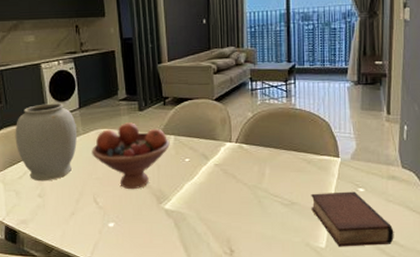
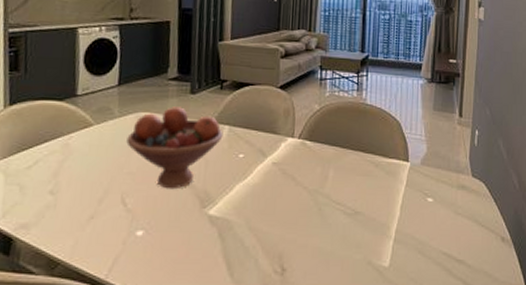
vase: present [15,103,78,182] -> none [29,76,113,174]
book: present [311,191,394,247] -> none [376,201,462,267]

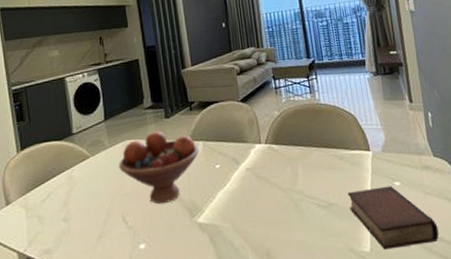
book: none [376,201,462,267] -> present [347,186,439,250]

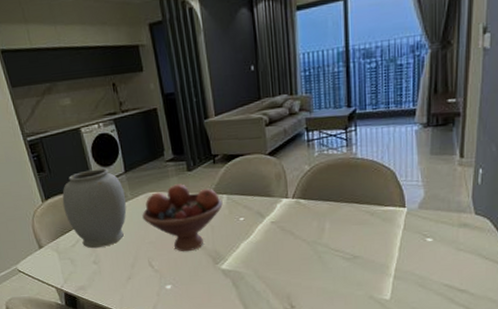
vase: none [38,116,104,204] -> present [62,168,127,249]
book: present [347,186,439,250] -> none [374,241,464,298]

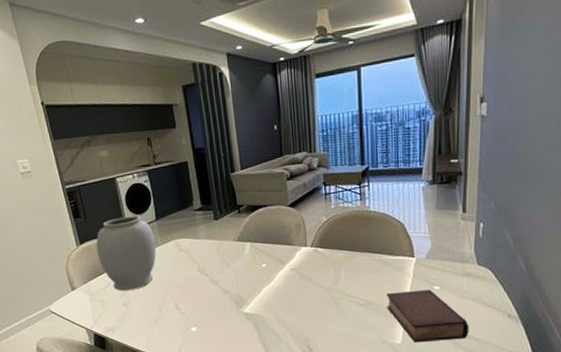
fruit bowl: present [142,184,223,252] -> none [171,231,247,296]
book: none [374,241,464,298] -> present [386,289,469,343]

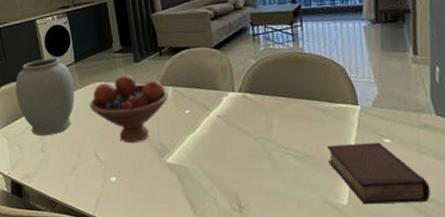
fruit bowl: none [171,231,247,296] -> present [89,74,169,144]

